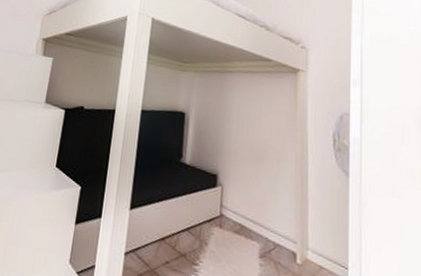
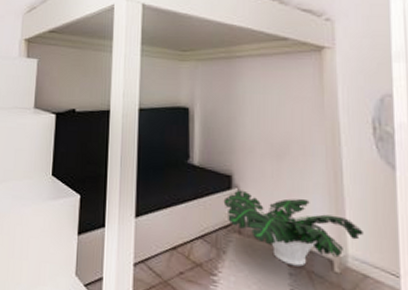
potted plant: none [208,188,322,258] -> present [223,190,363,267]

